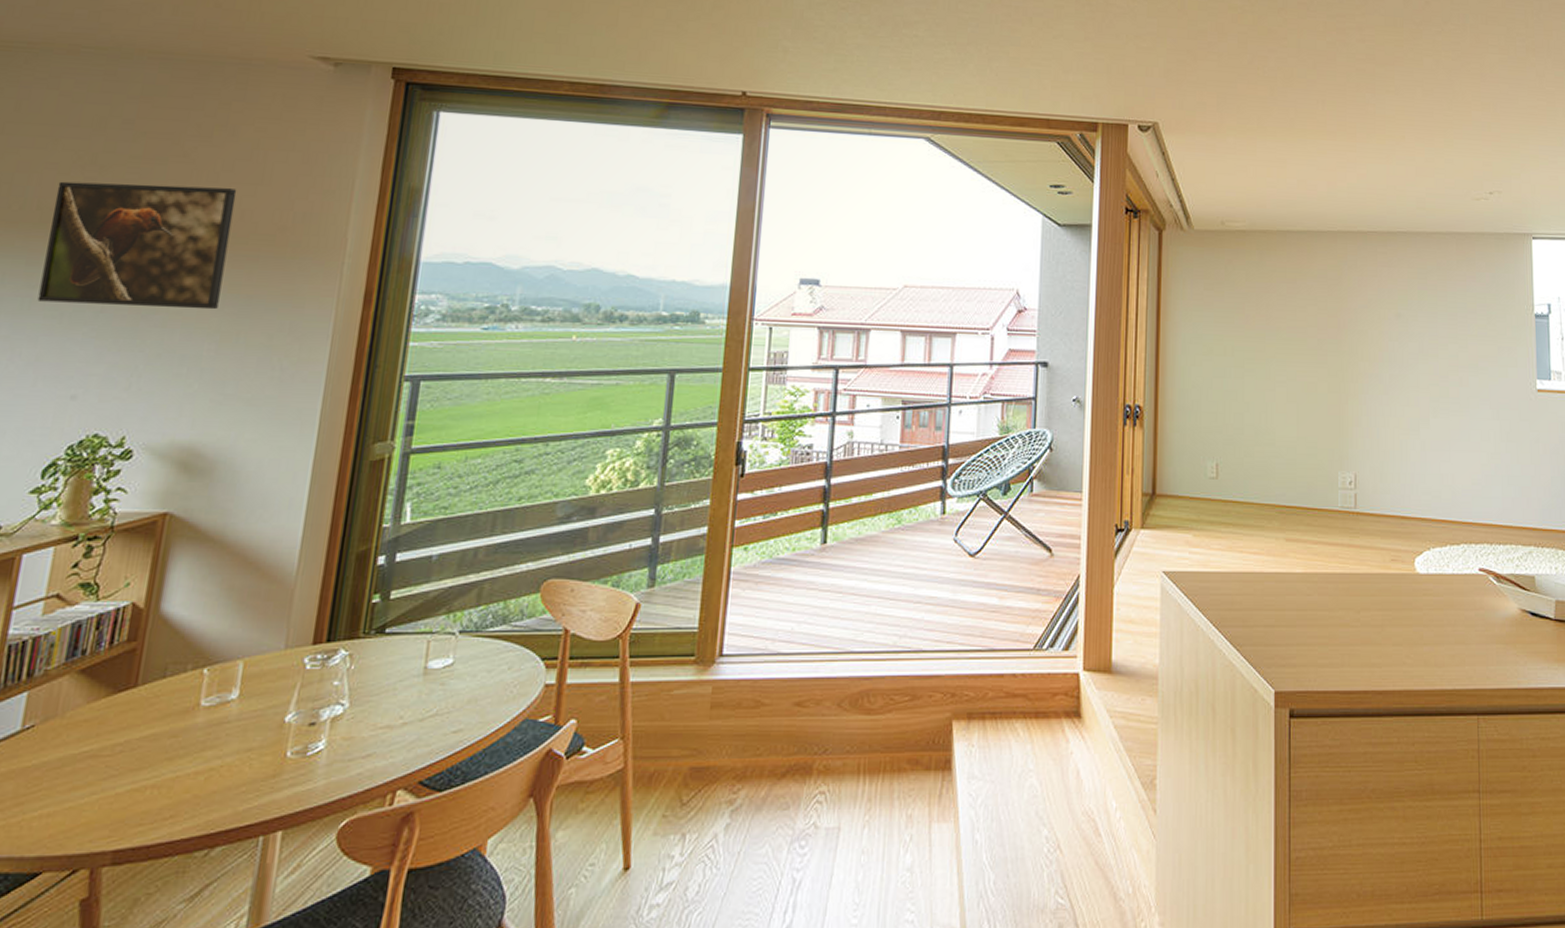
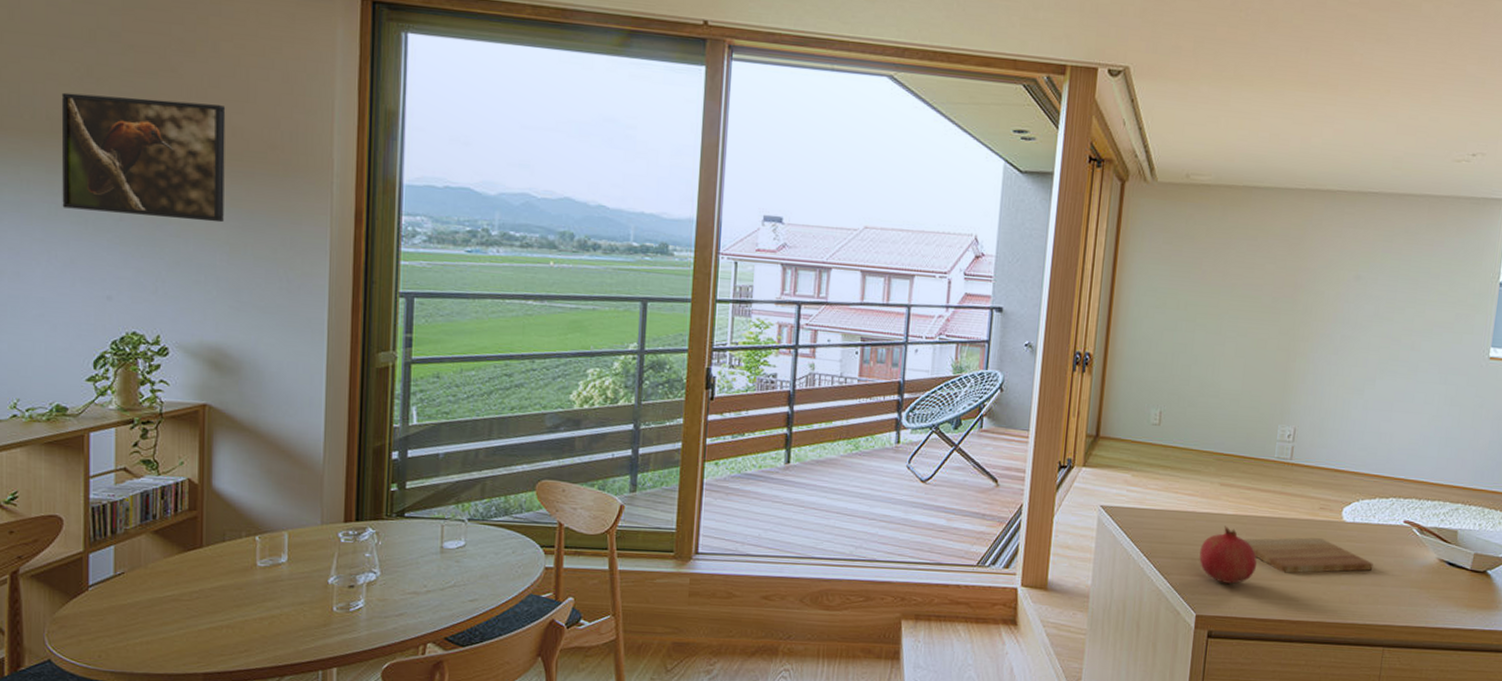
fruit: none [1272,586,1334,652] -> present [1199,526,1257,584]
cutting board: none [1316,594,1454,636] -> present [1243,537,1373,573]

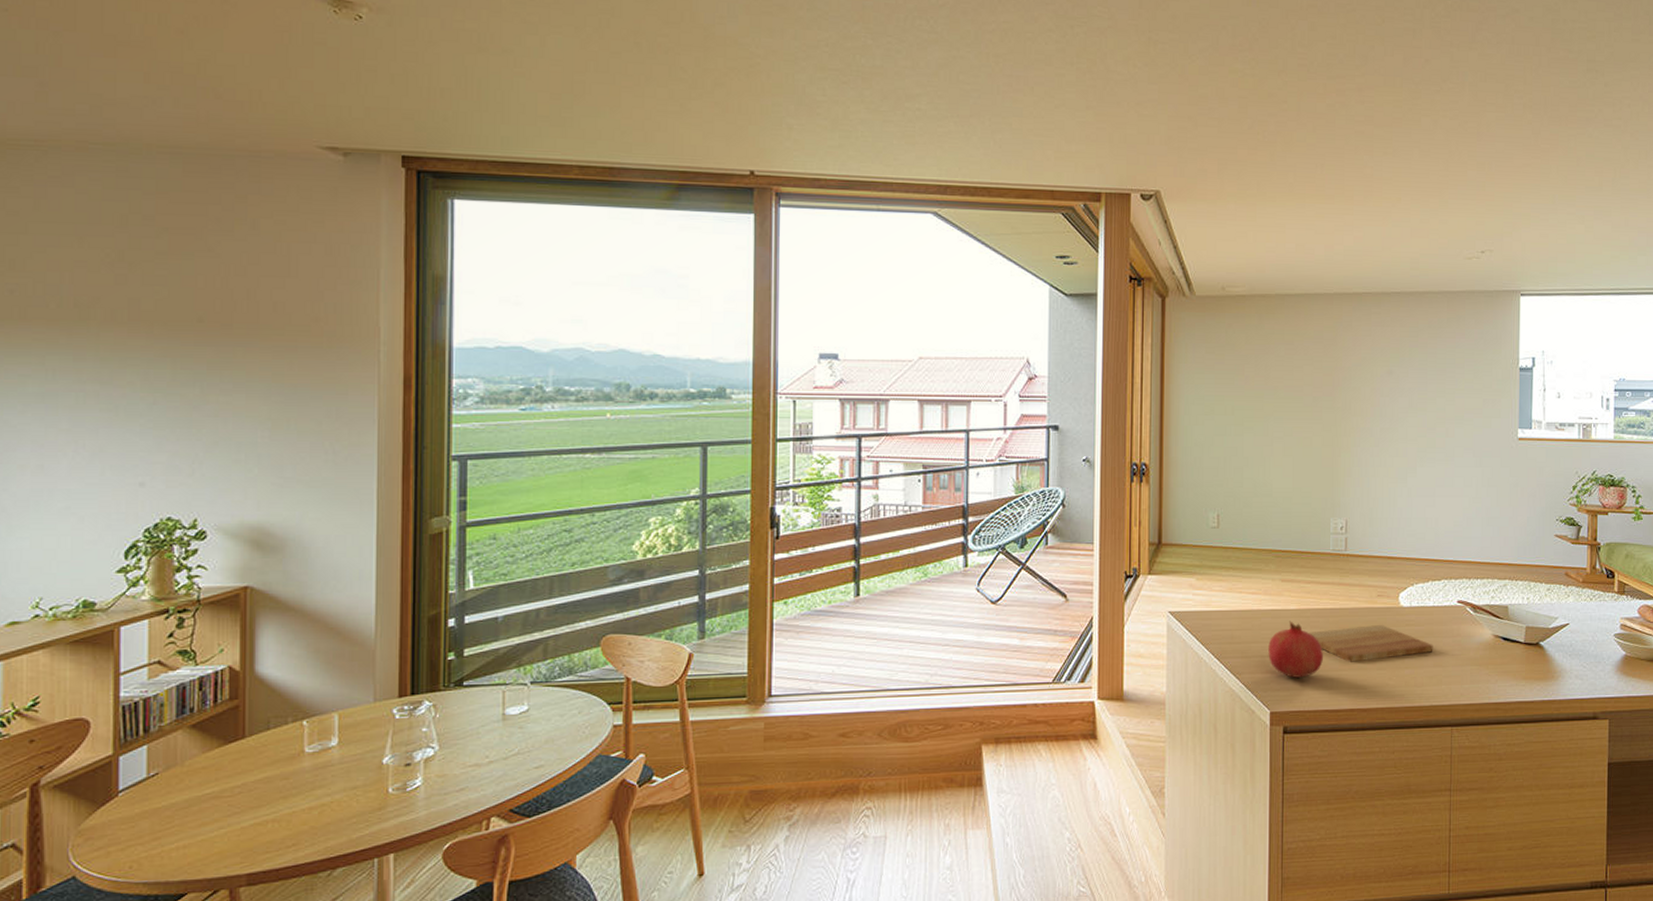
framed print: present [61,92,226,223] -> none [90,279,266,399]

